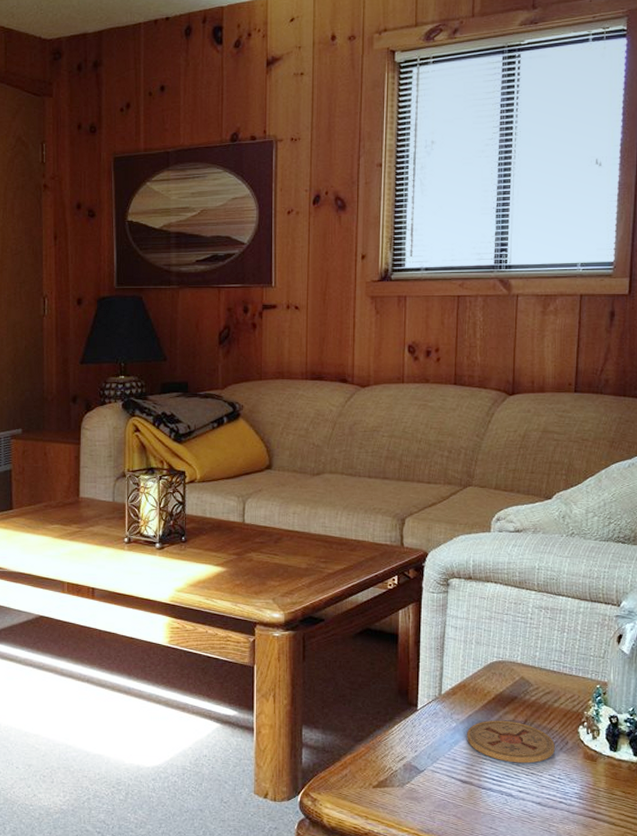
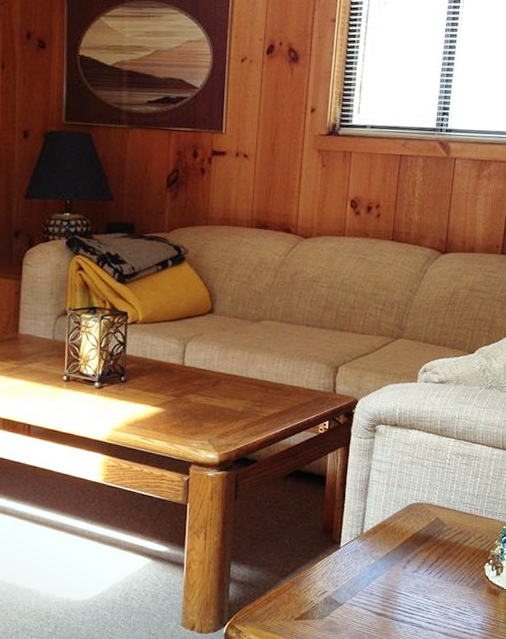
coaster: present [467,720,555,764] -> none [384,557,463,597]

